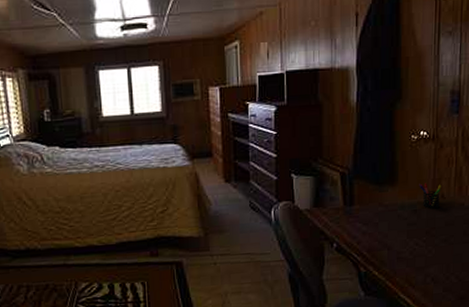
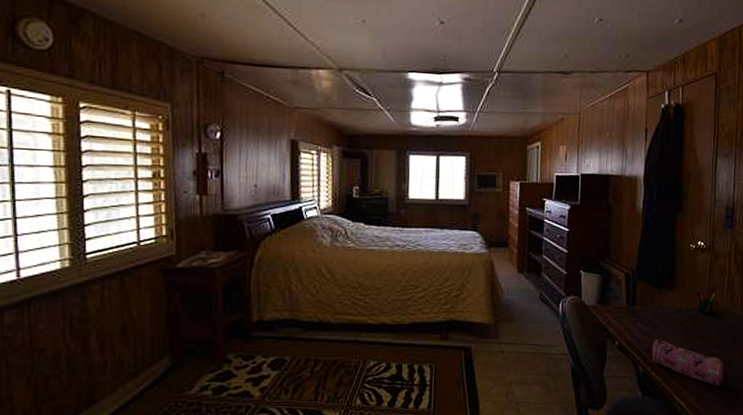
pencil case: none [373,238,453,281] -> present [651,339,724,386]

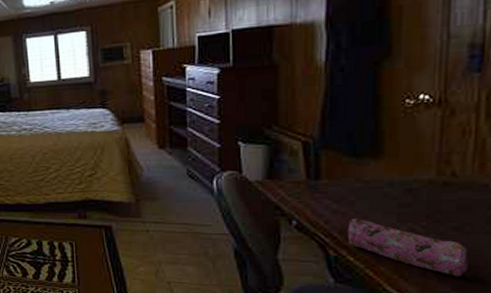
pen holder: present [695,290,716,316] -> none [416,157,452,189]

